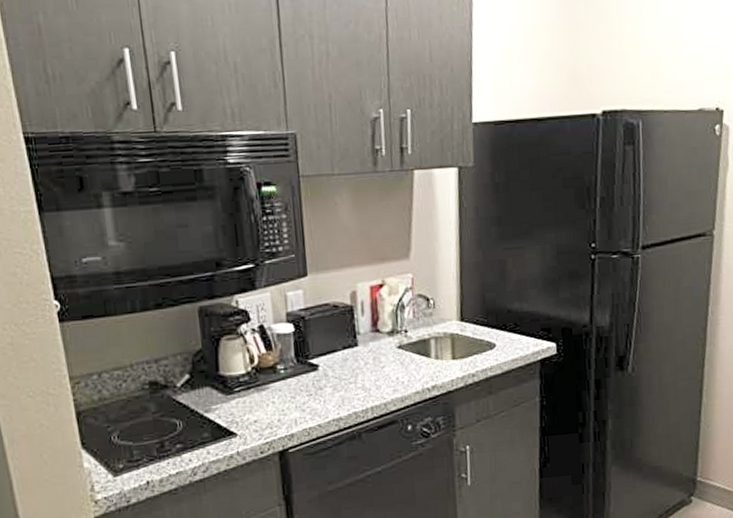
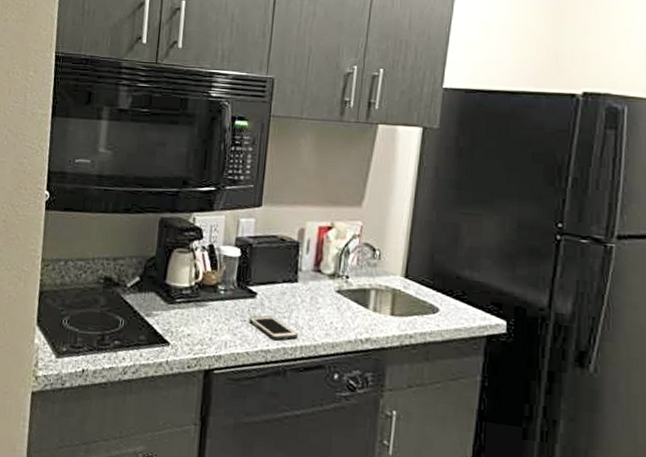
cell phone: none [315,385,368,407] -> present [249,315,299,341]

